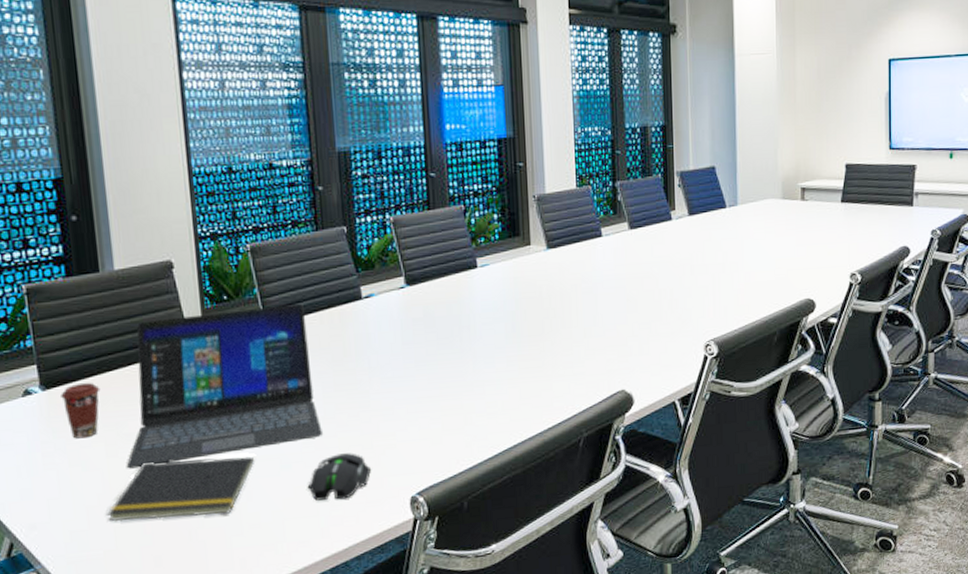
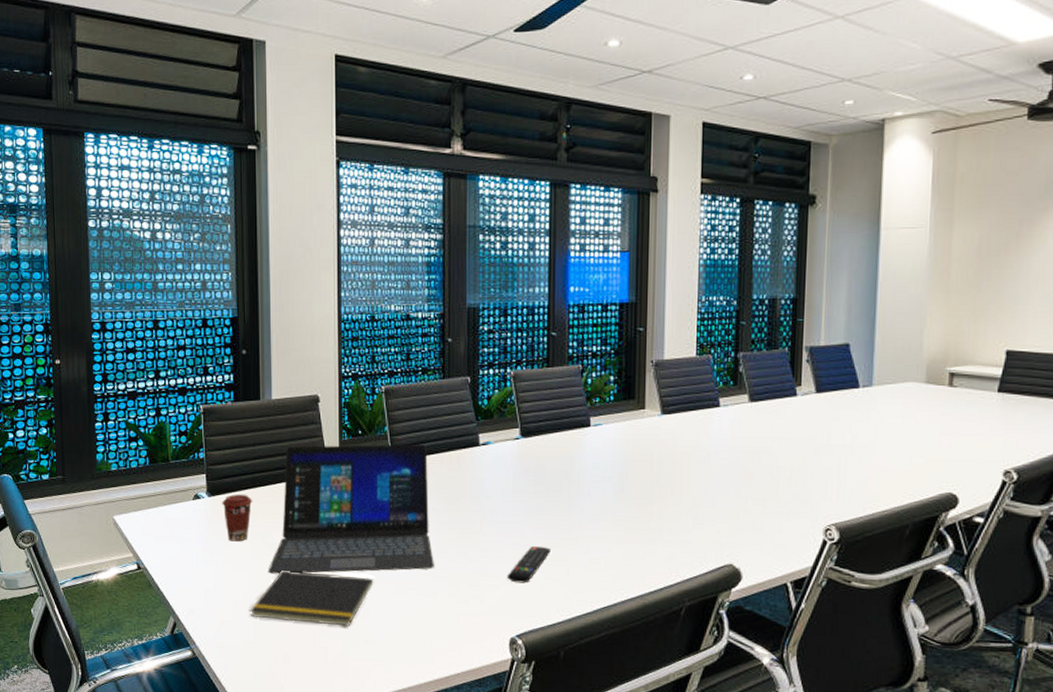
mouse: present [307,453,372,501] -> none [417,587,476,630]
remote control: none [402,397,446,439] -> present [506,545,550,583]

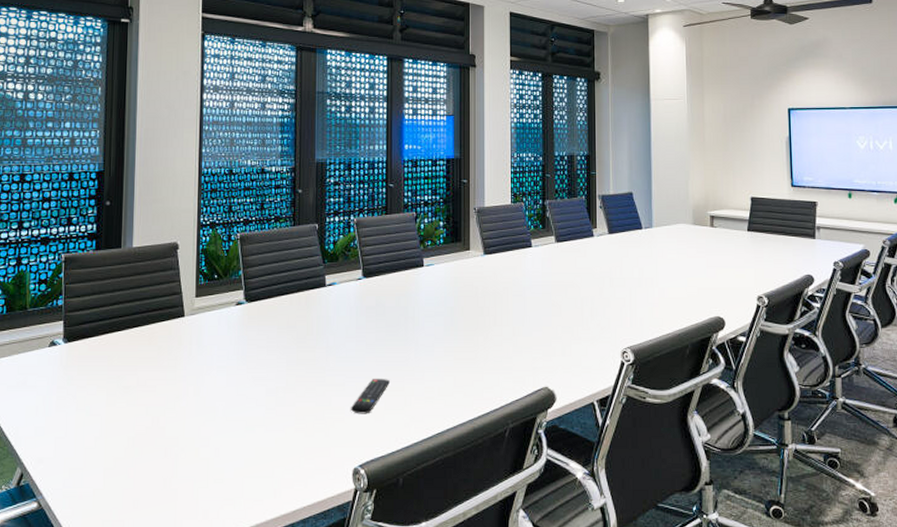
coffee cup: present [222,493,253,542] -> none [78,339,109,387]
notepad: present [250,571,374,627] -> none [100,414,225,467]
laptop: present [268,444,434,574] -> none [121,287,283,418]

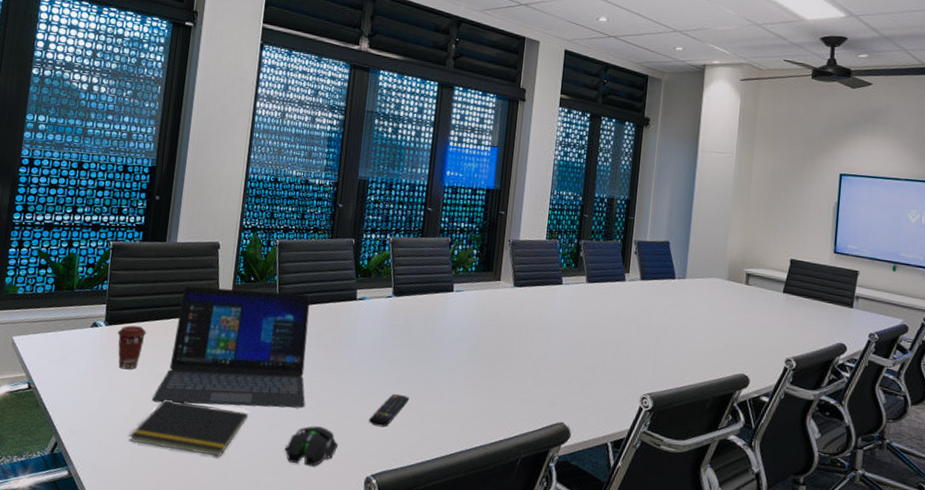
coffee cup: none [78,339,109,387] -> present [117,325,147,370]
notepad: none [100,414,225,467] -> present [129,400,249,457]
laptop: none [121,287,283,418] -> present [151,286,311,409]
mouse: none [266,422,322,464] -> present [284,426,339,467]

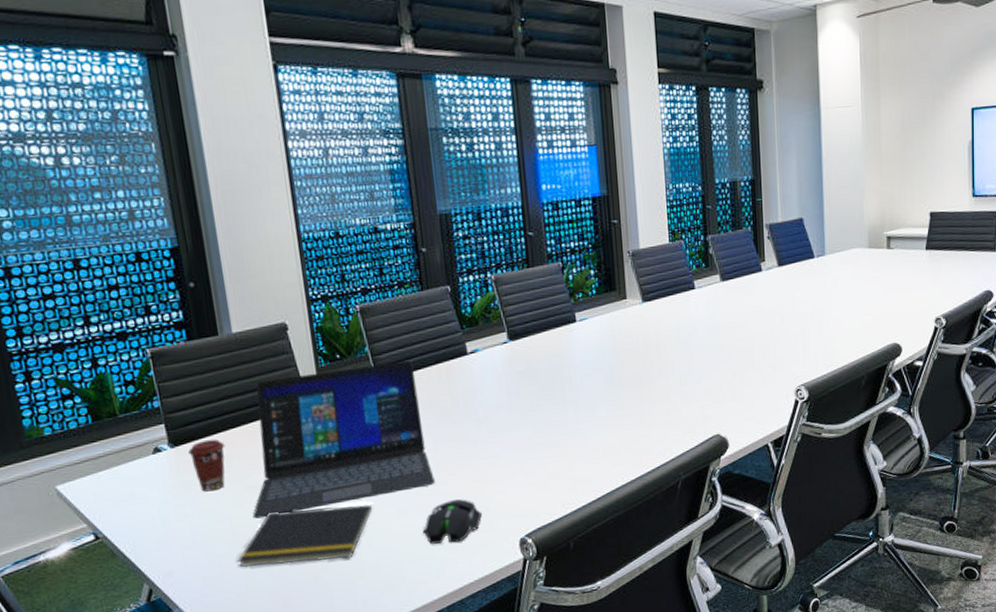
remote control: present [368,393,409,427] -> none [509,445,550,485]

